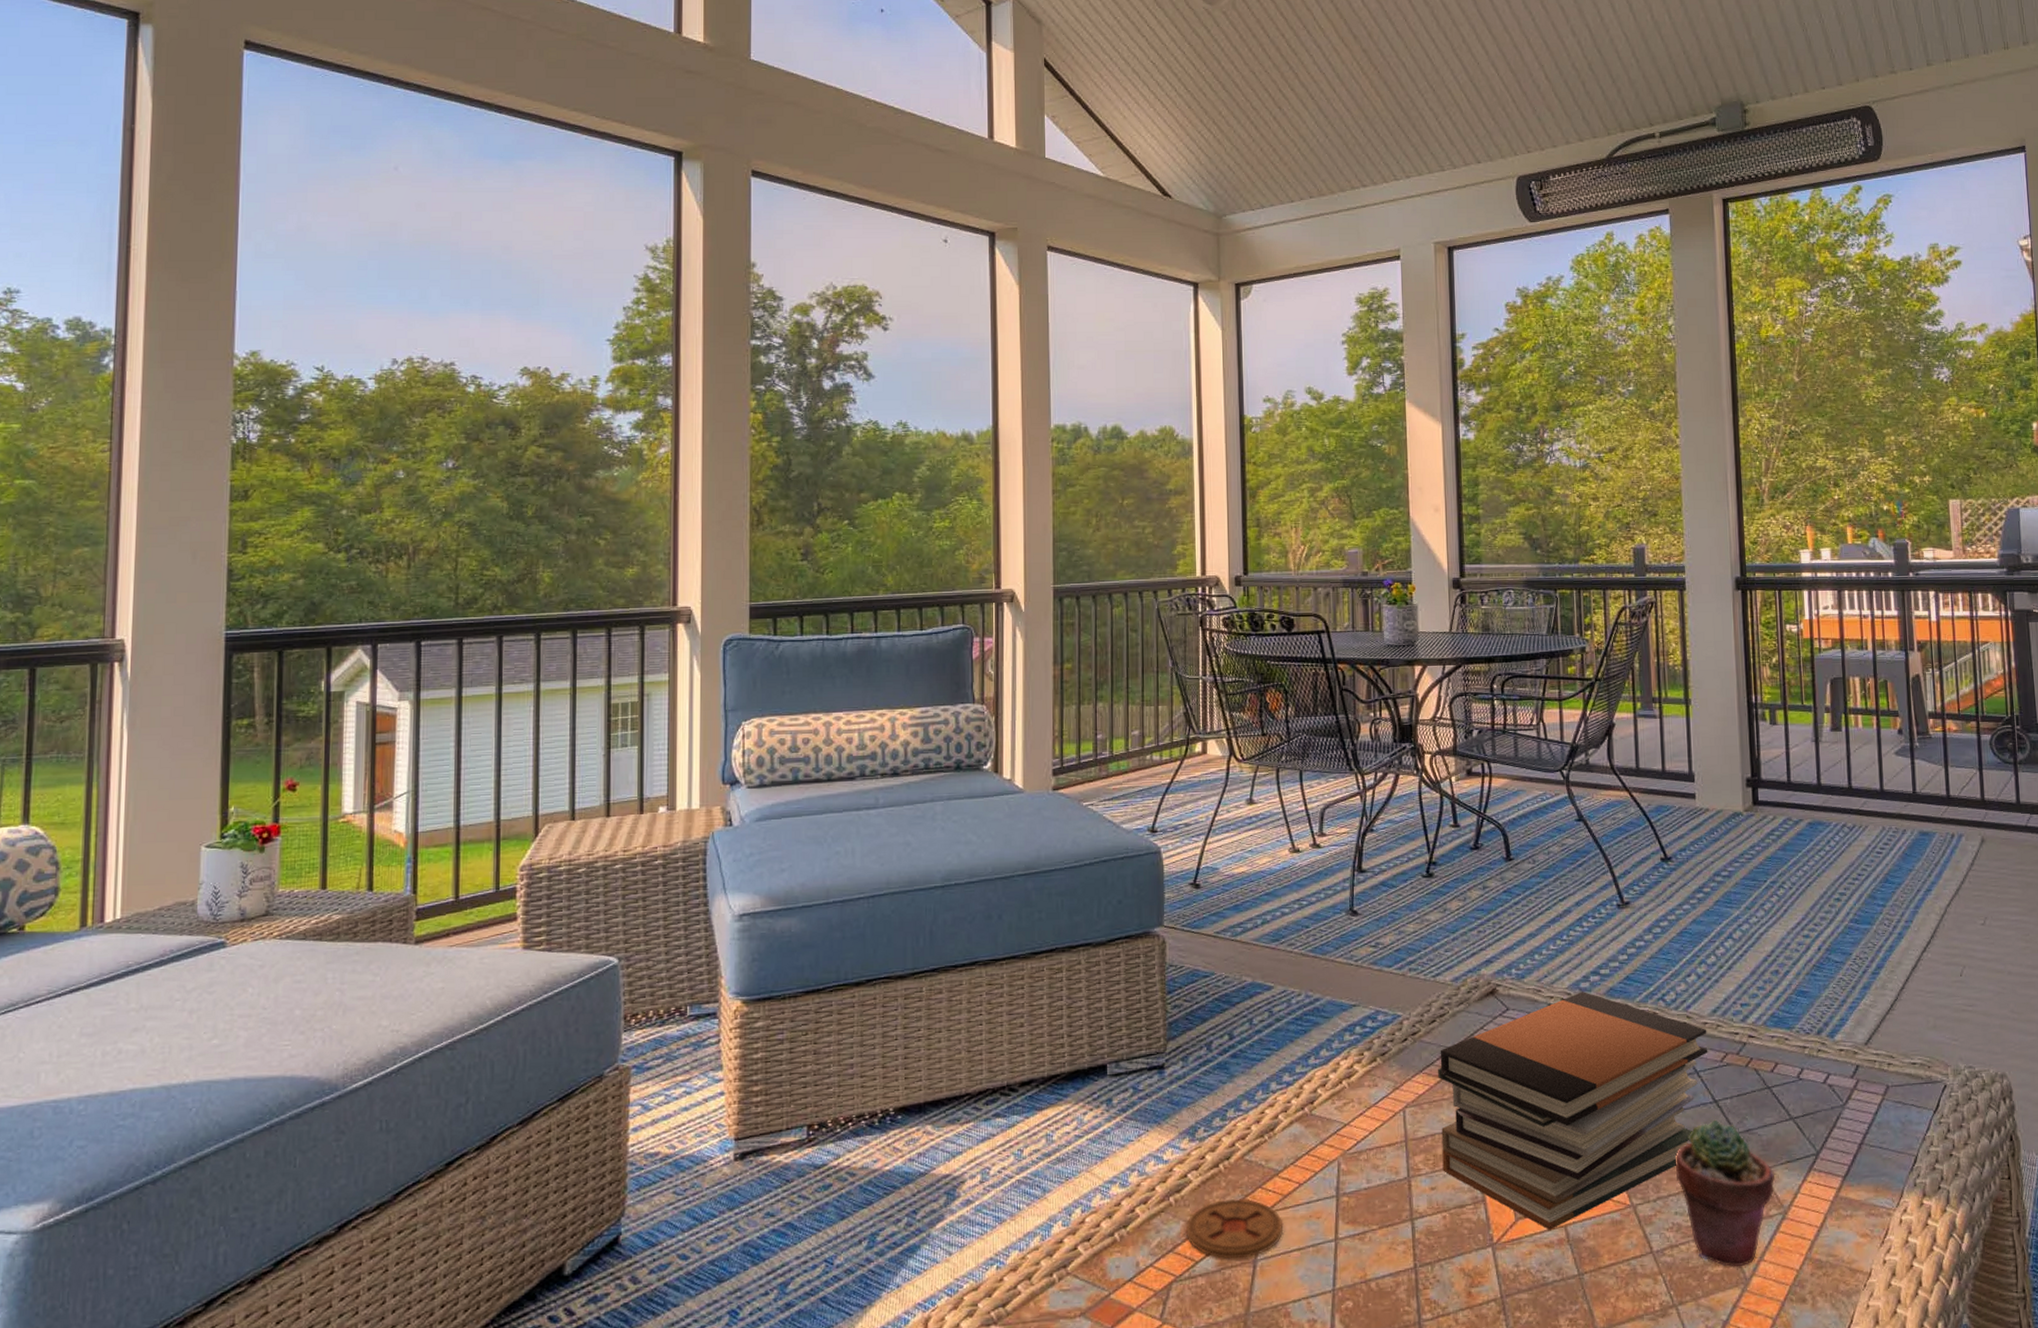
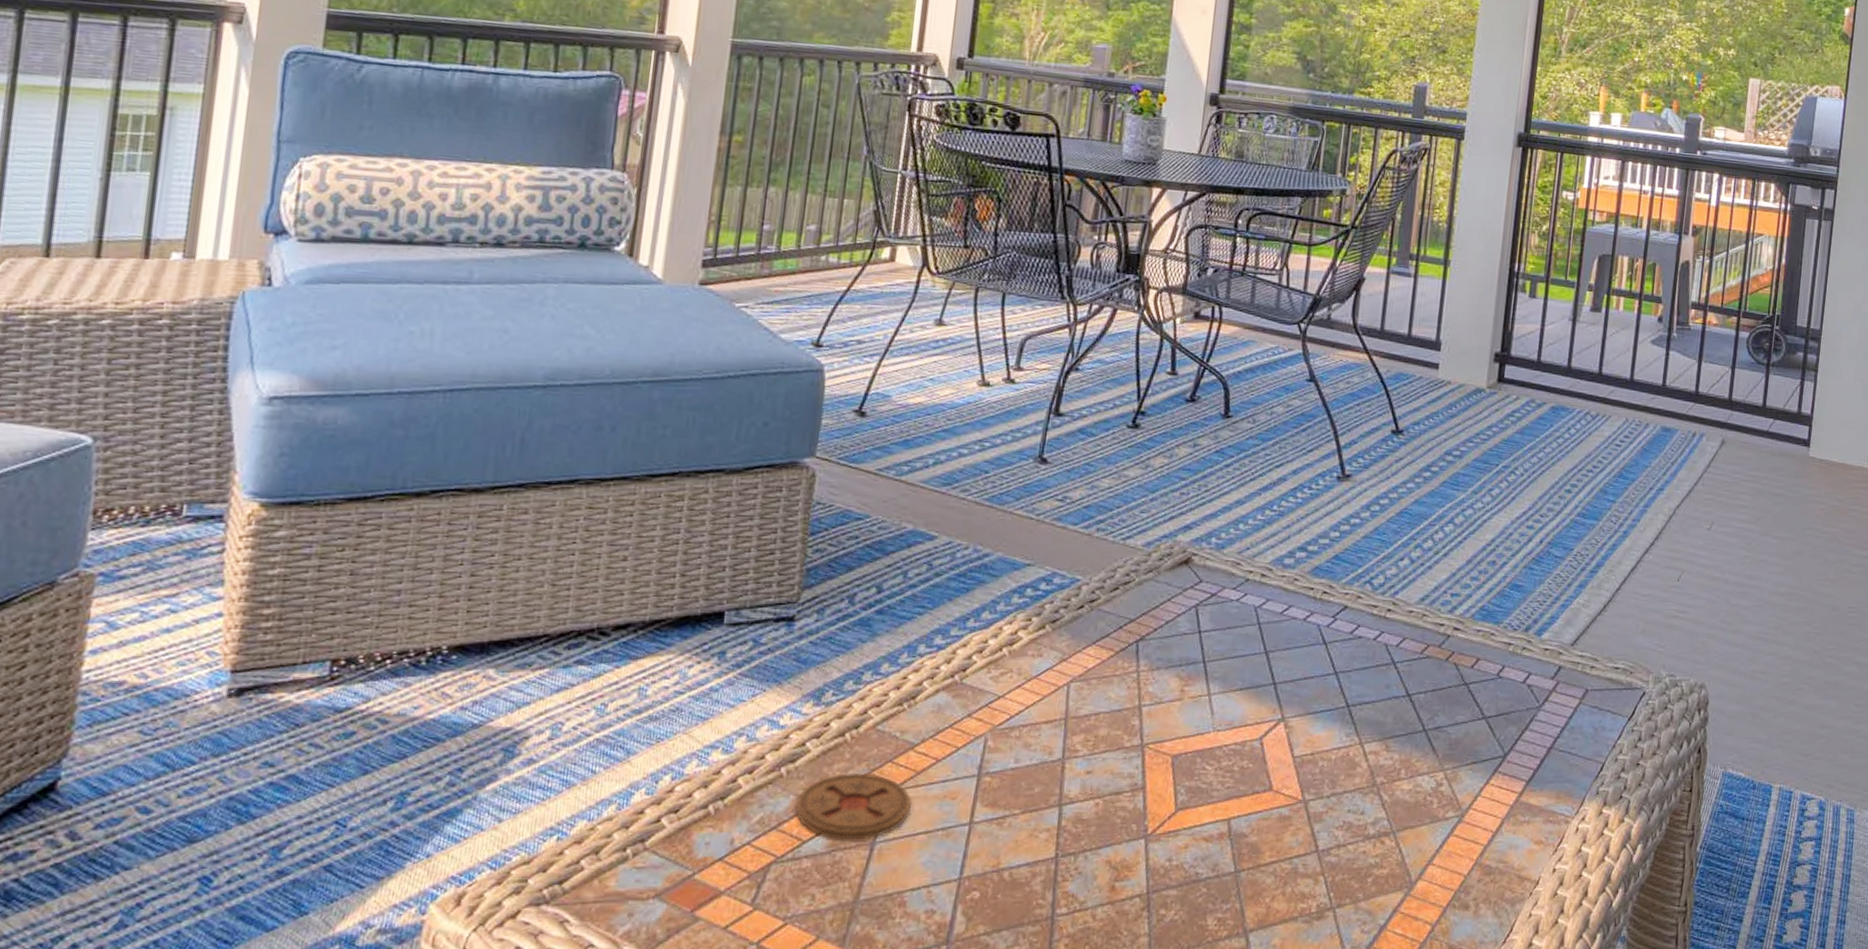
book stack: present [1438,992,1708,1230] -> none [1102,568,1412,823]
potted succulent: present [1676,1119,1775,1268] -> none [1355,714,1458,871]

